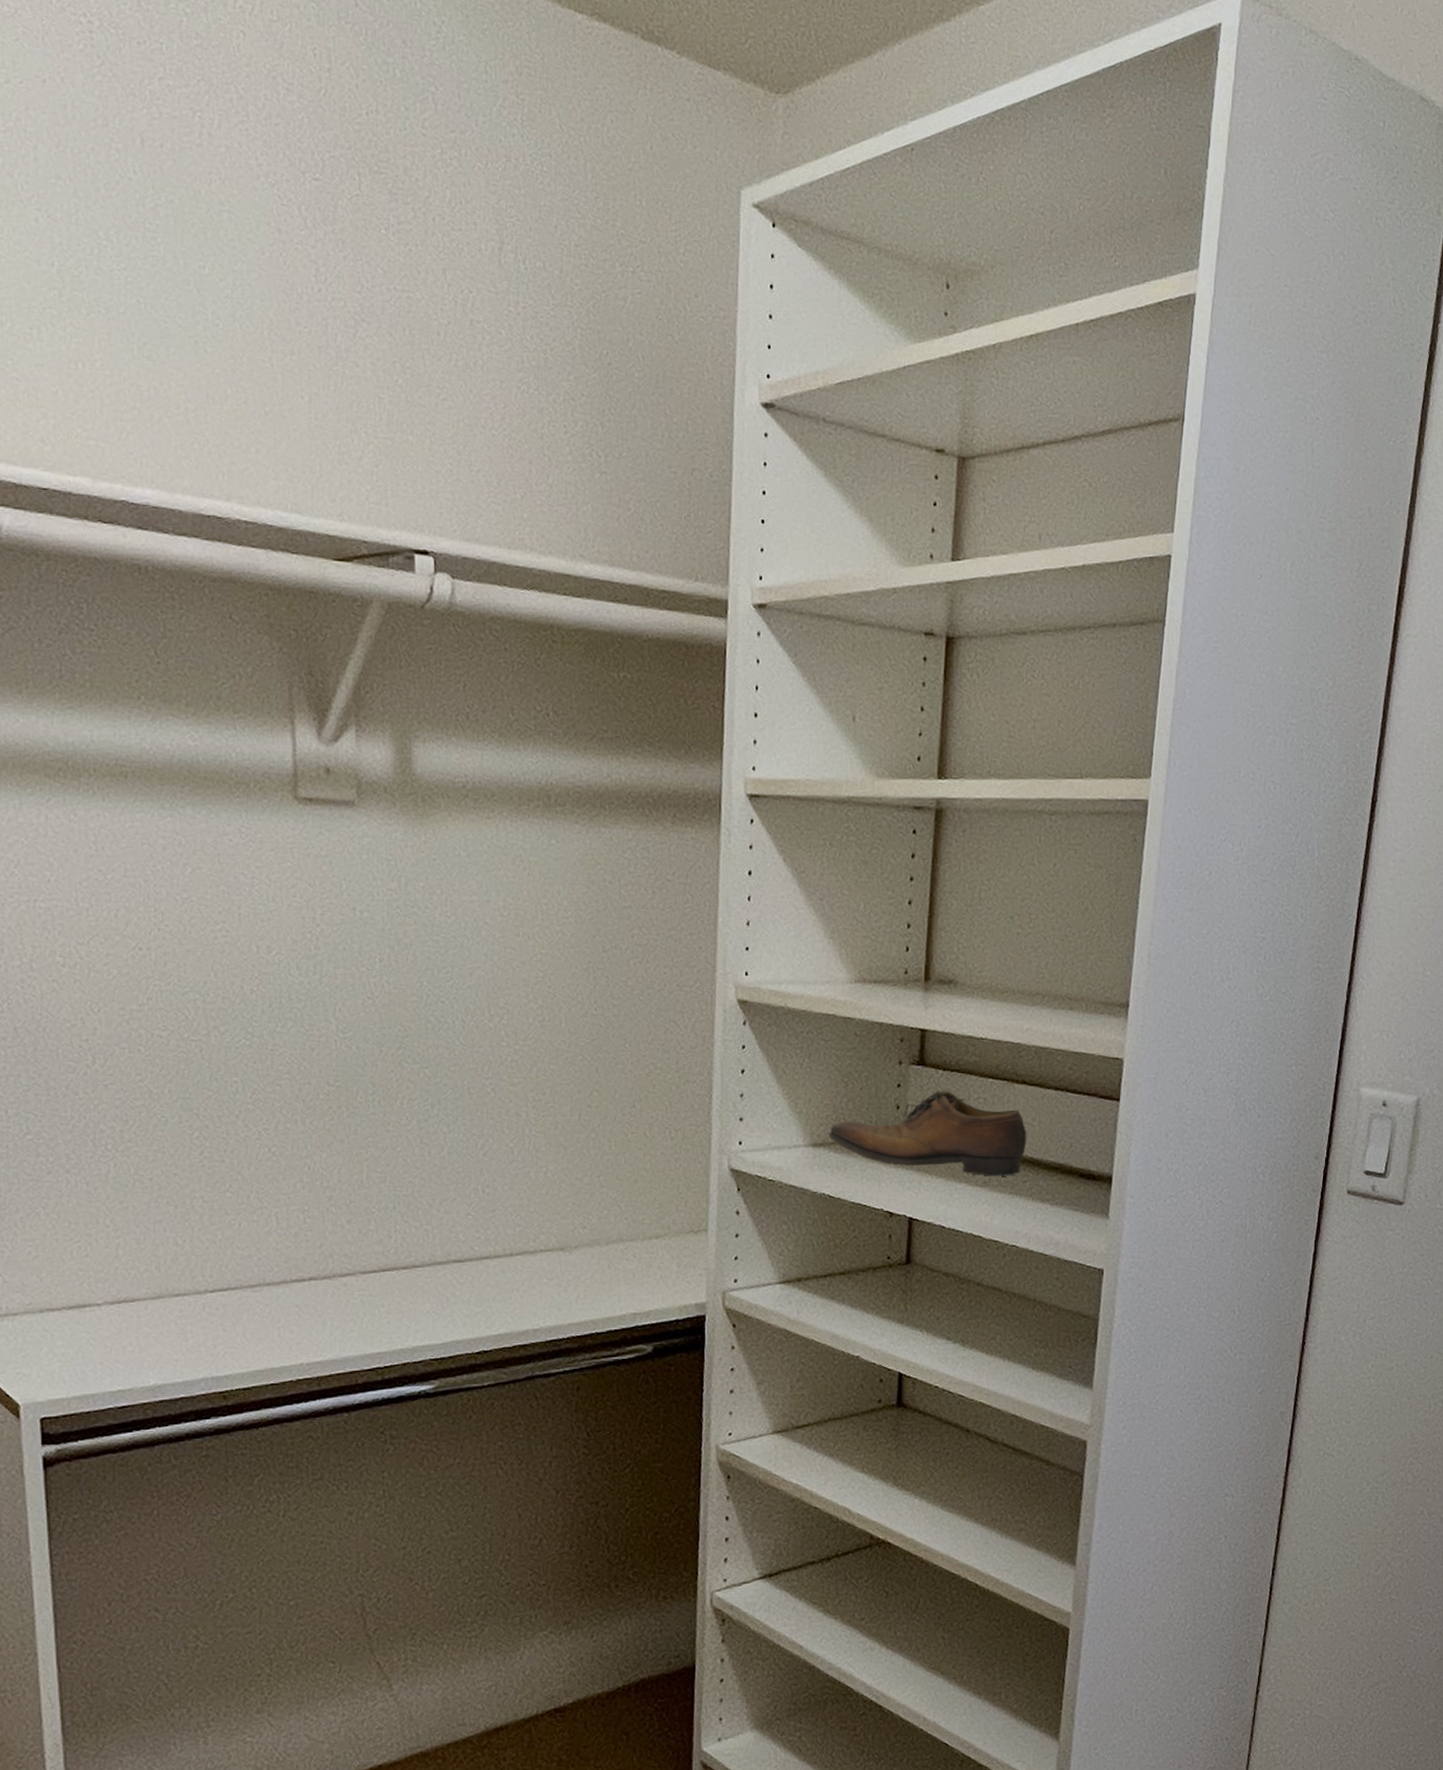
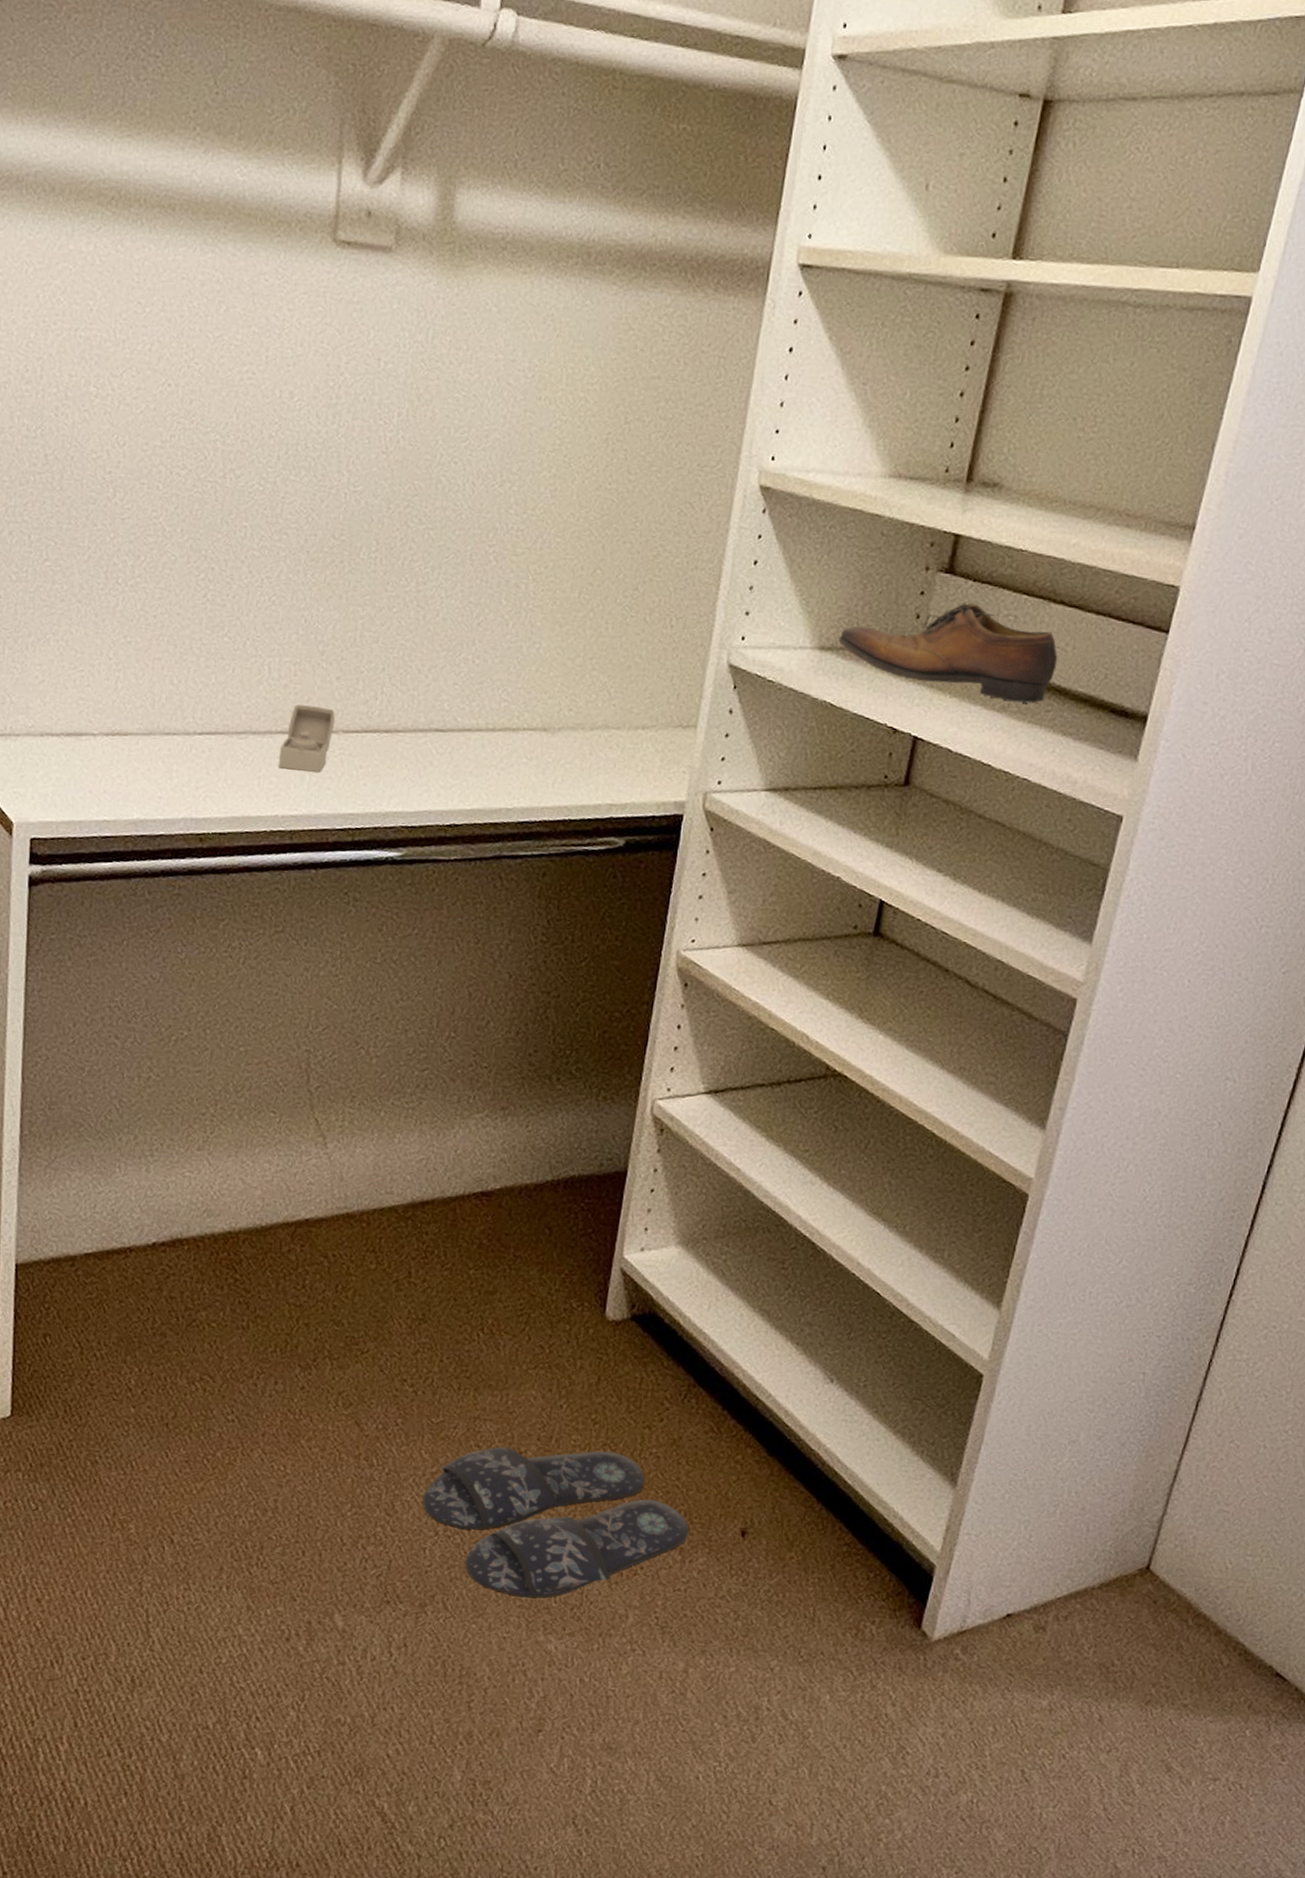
compass: none [297,1251,351,1317] -> present [279,705,336,774]

